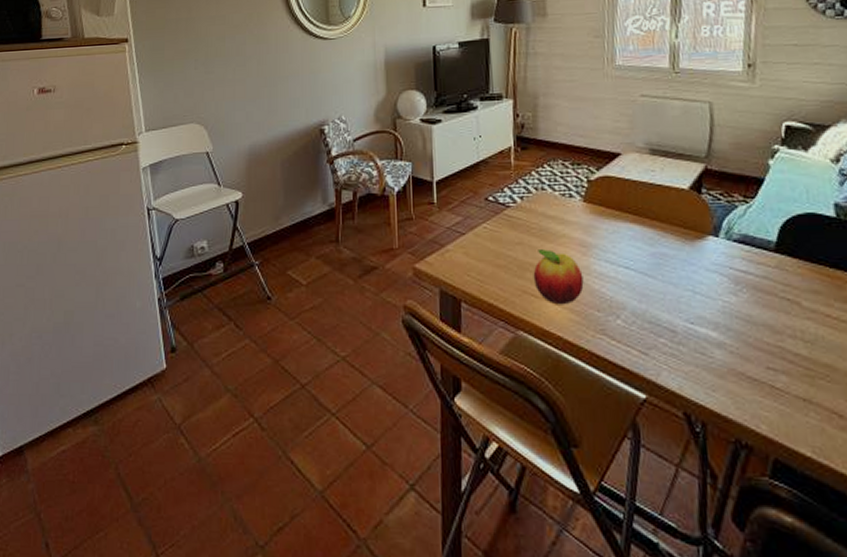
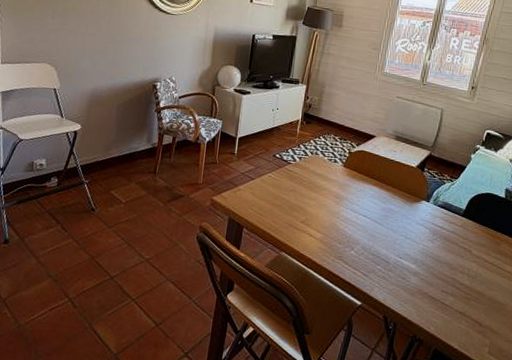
fruit: present [533,249,584,305] -> none [298,196,334,237]

